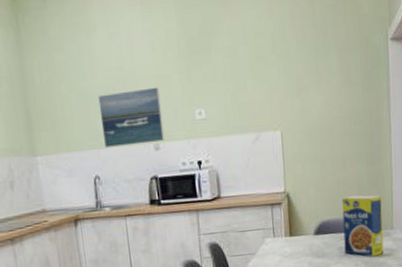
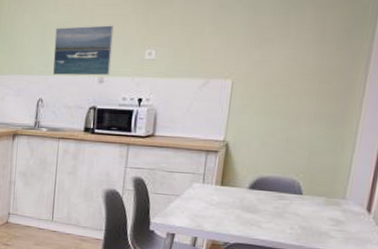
legume: present [341,195,384,257] -> none [280,156,339,224]

